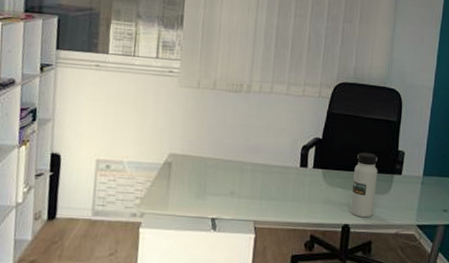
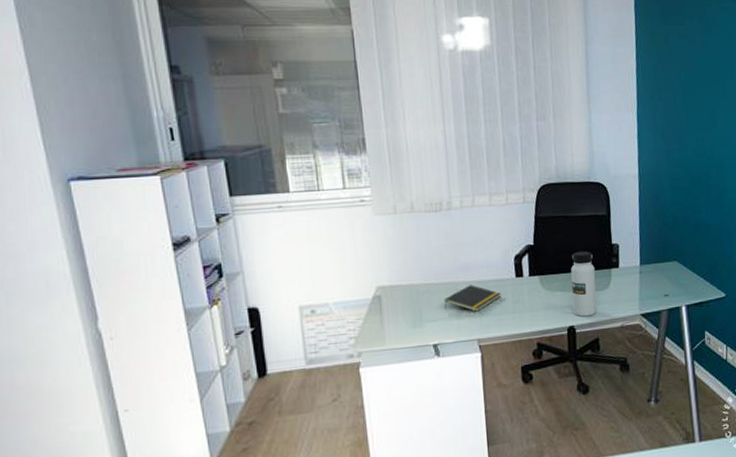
notepad: none [228,167,284,194] -> present [444,285,501,312]

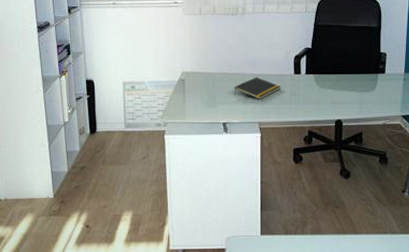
water bottle: present [571,251,597,317] -> none [341,57,364,113]

